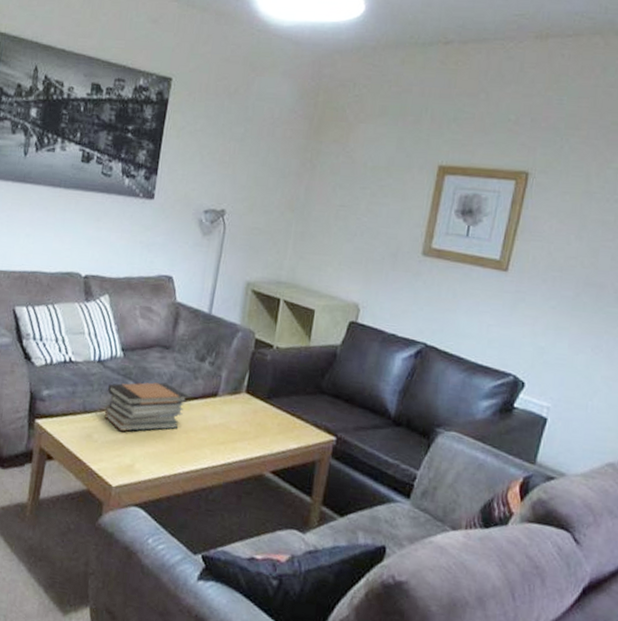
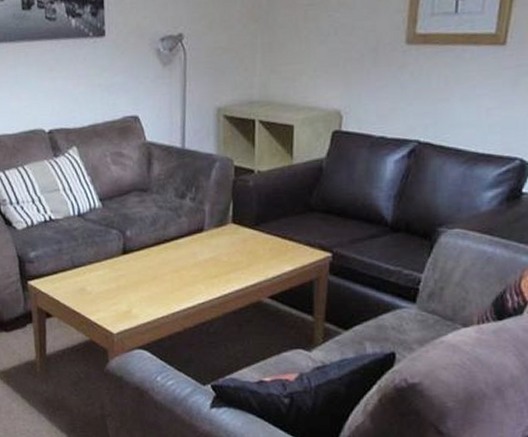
book stack: present [104,382,189,432] -> none [93,226,174,280]

